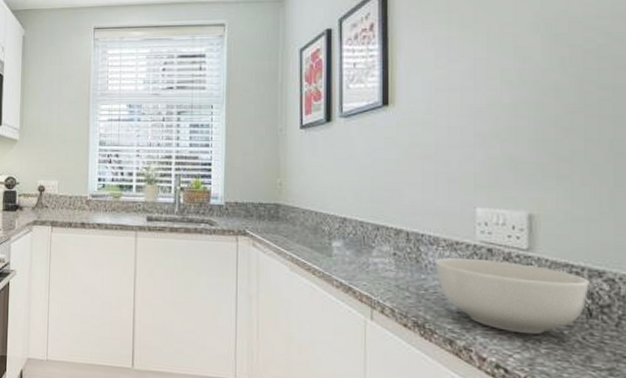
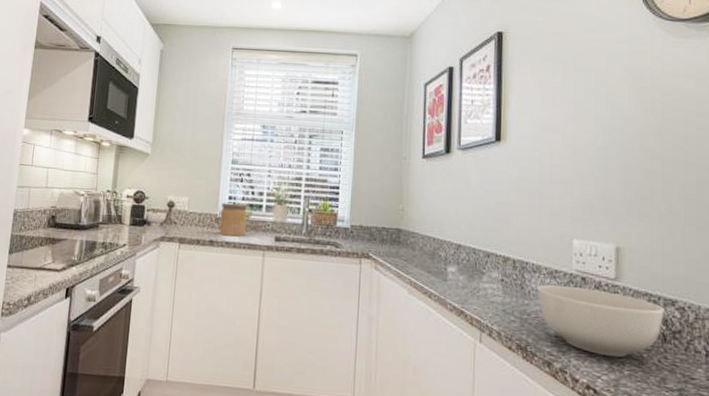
jar: none [91,185,117,218] -> present [220,202,247,237]

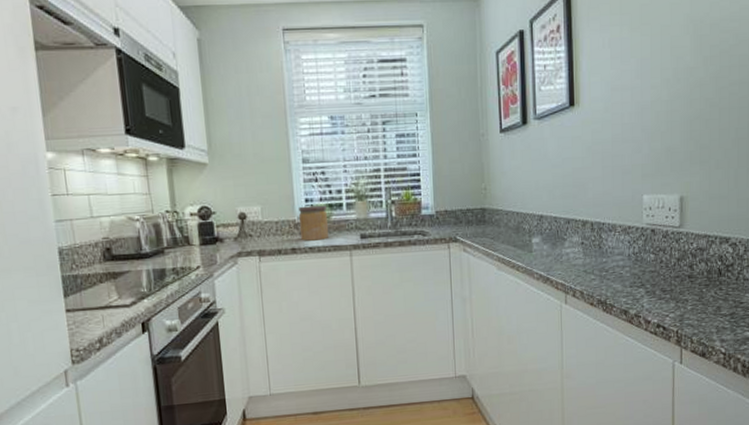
bowl: present [537,285,664,358] -> none [613,238,720,297]

